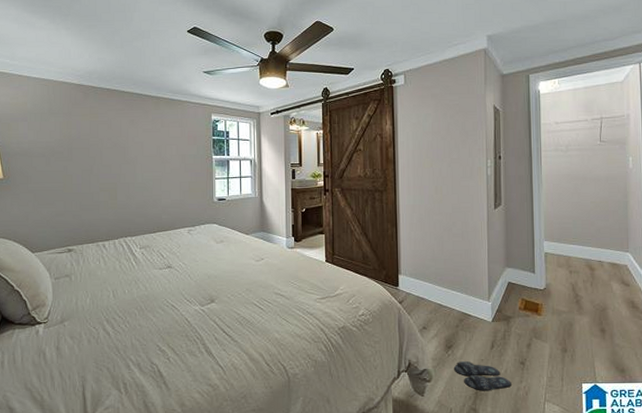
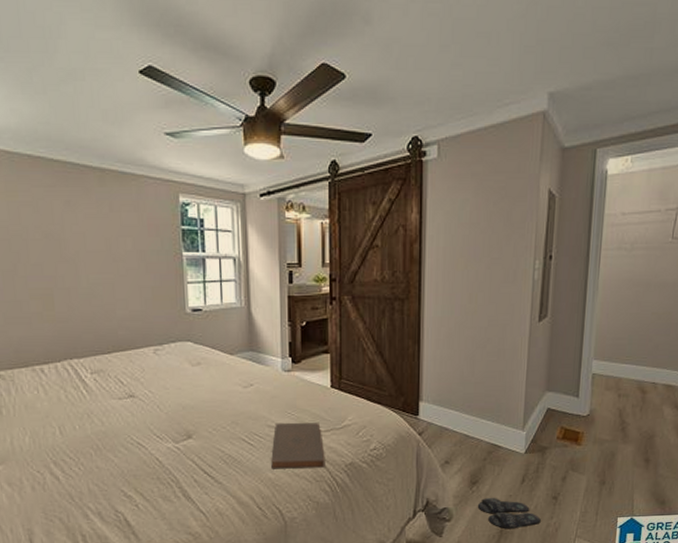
book: none [277,290,322,330] -> present [271,422,325,469]

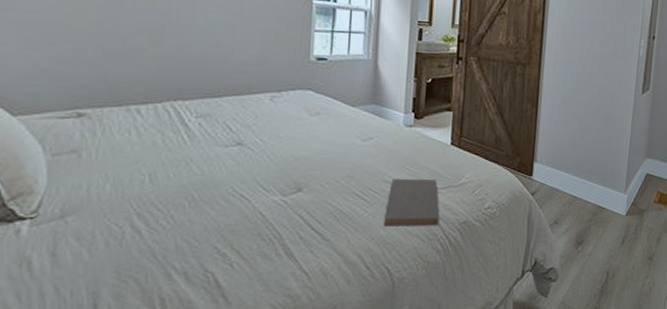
slippers: present [477,498,541,529] -> none [581,258,637,289]

